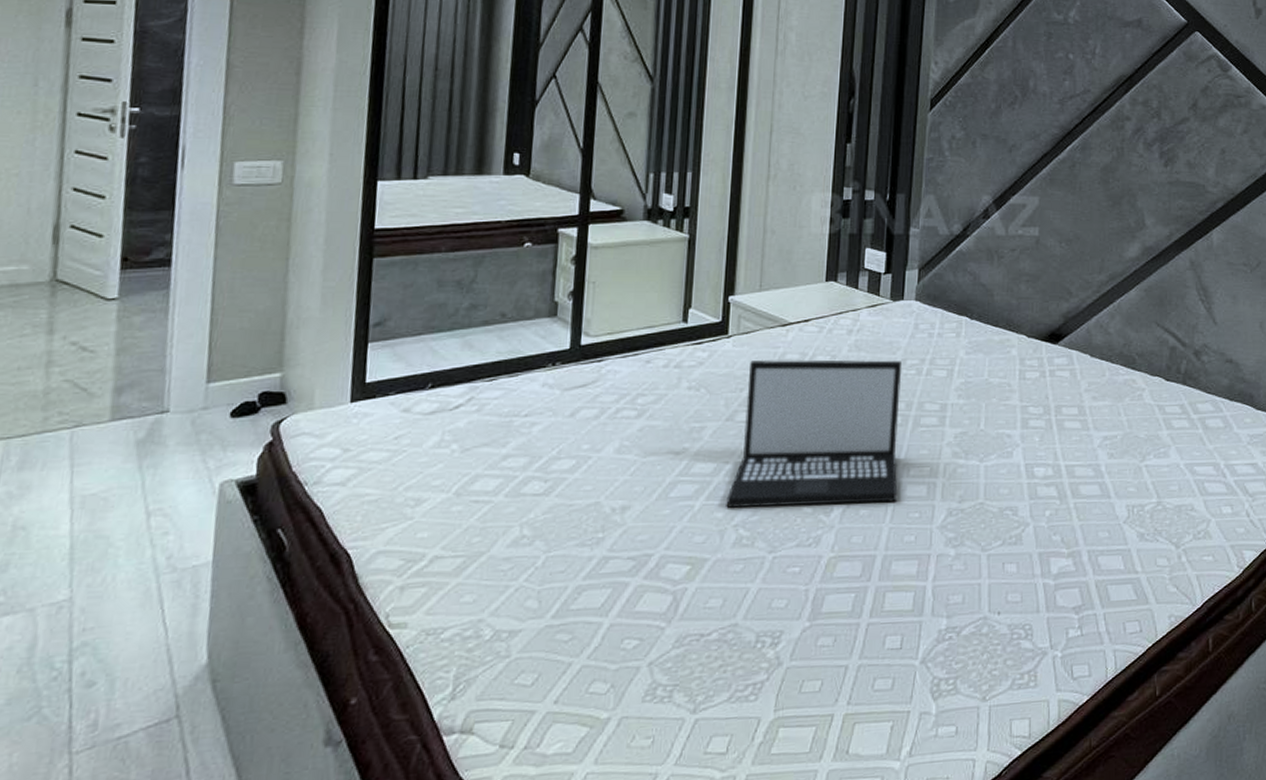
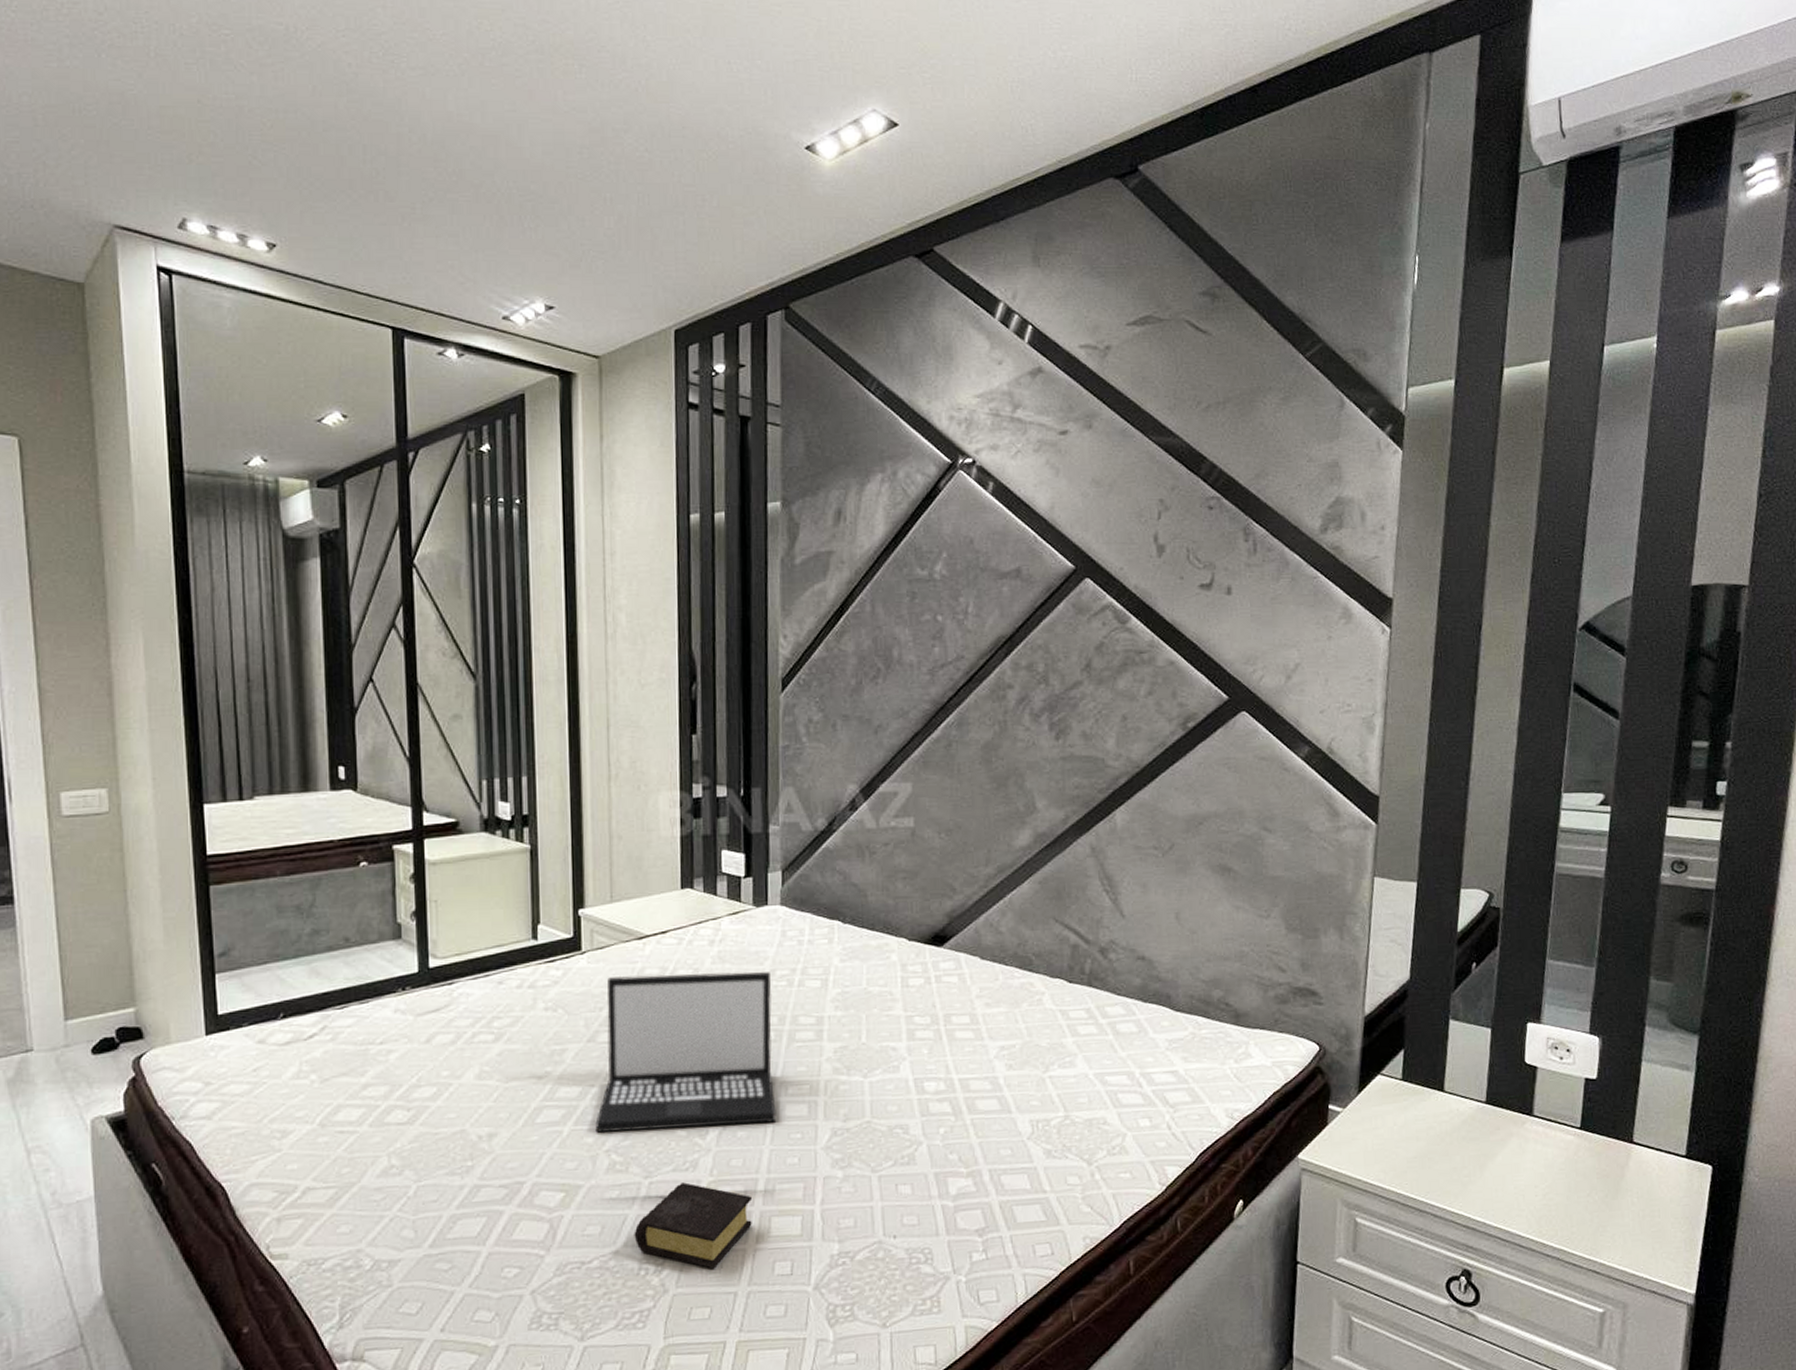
book: none [754,558,868,643] -> present [634,1182,752,1269]

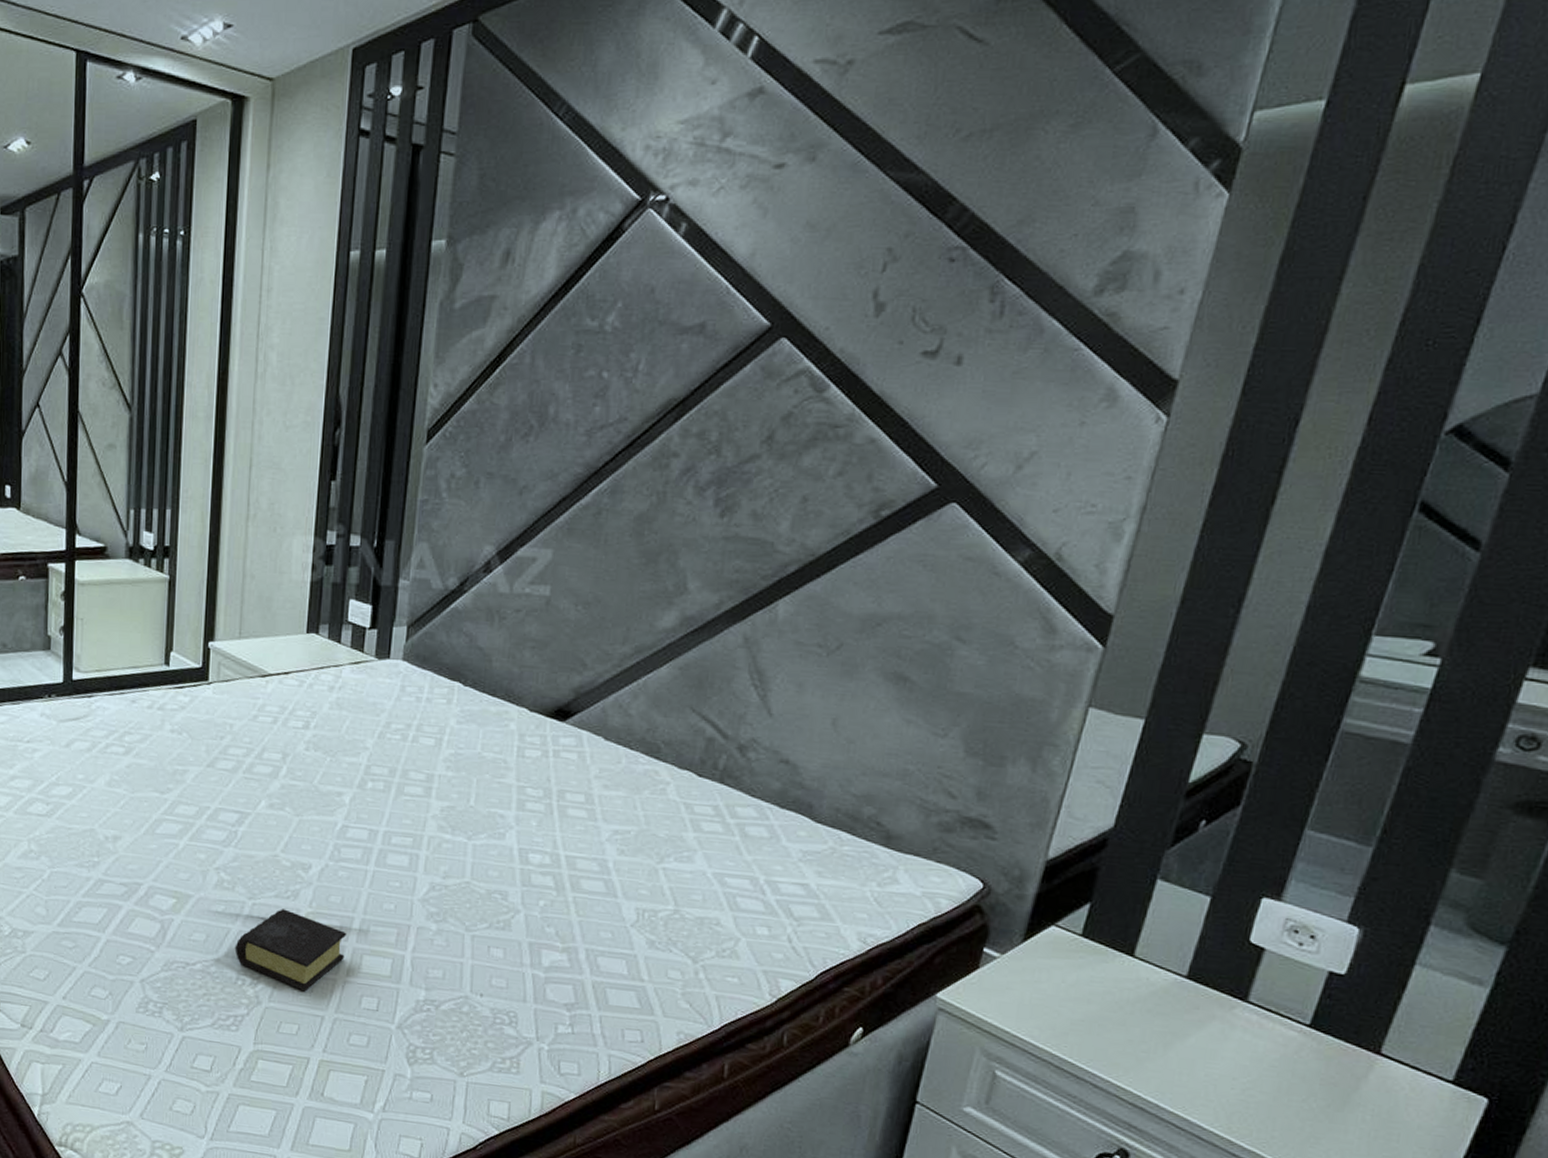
laptop computer: present [595,971,777,1134] -> none [208,709,385,868]

